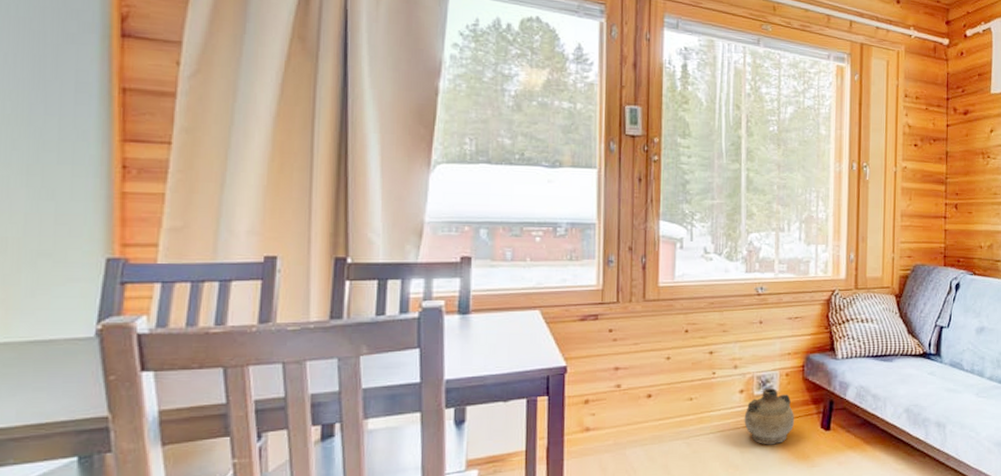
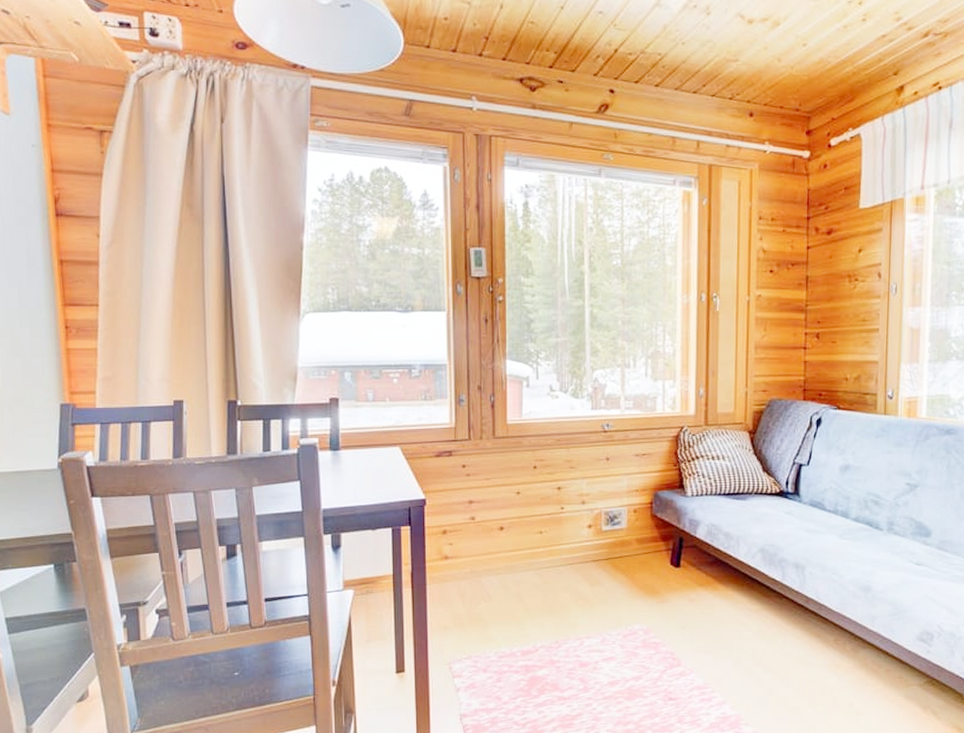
ceramic jug: present [744,387,795,445] -> none [593,523,644,579]

